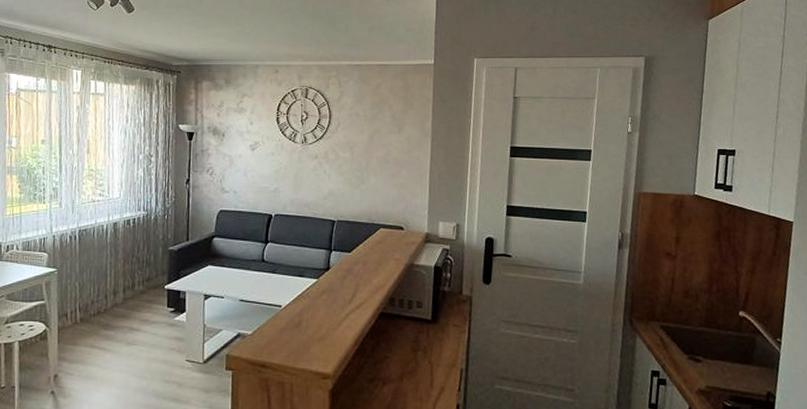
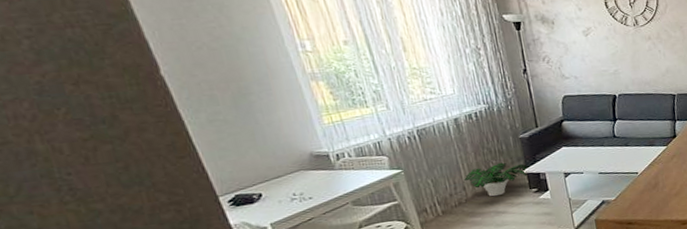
potted plant: none [108,274,172,311] -> present [464,162,530,197]

